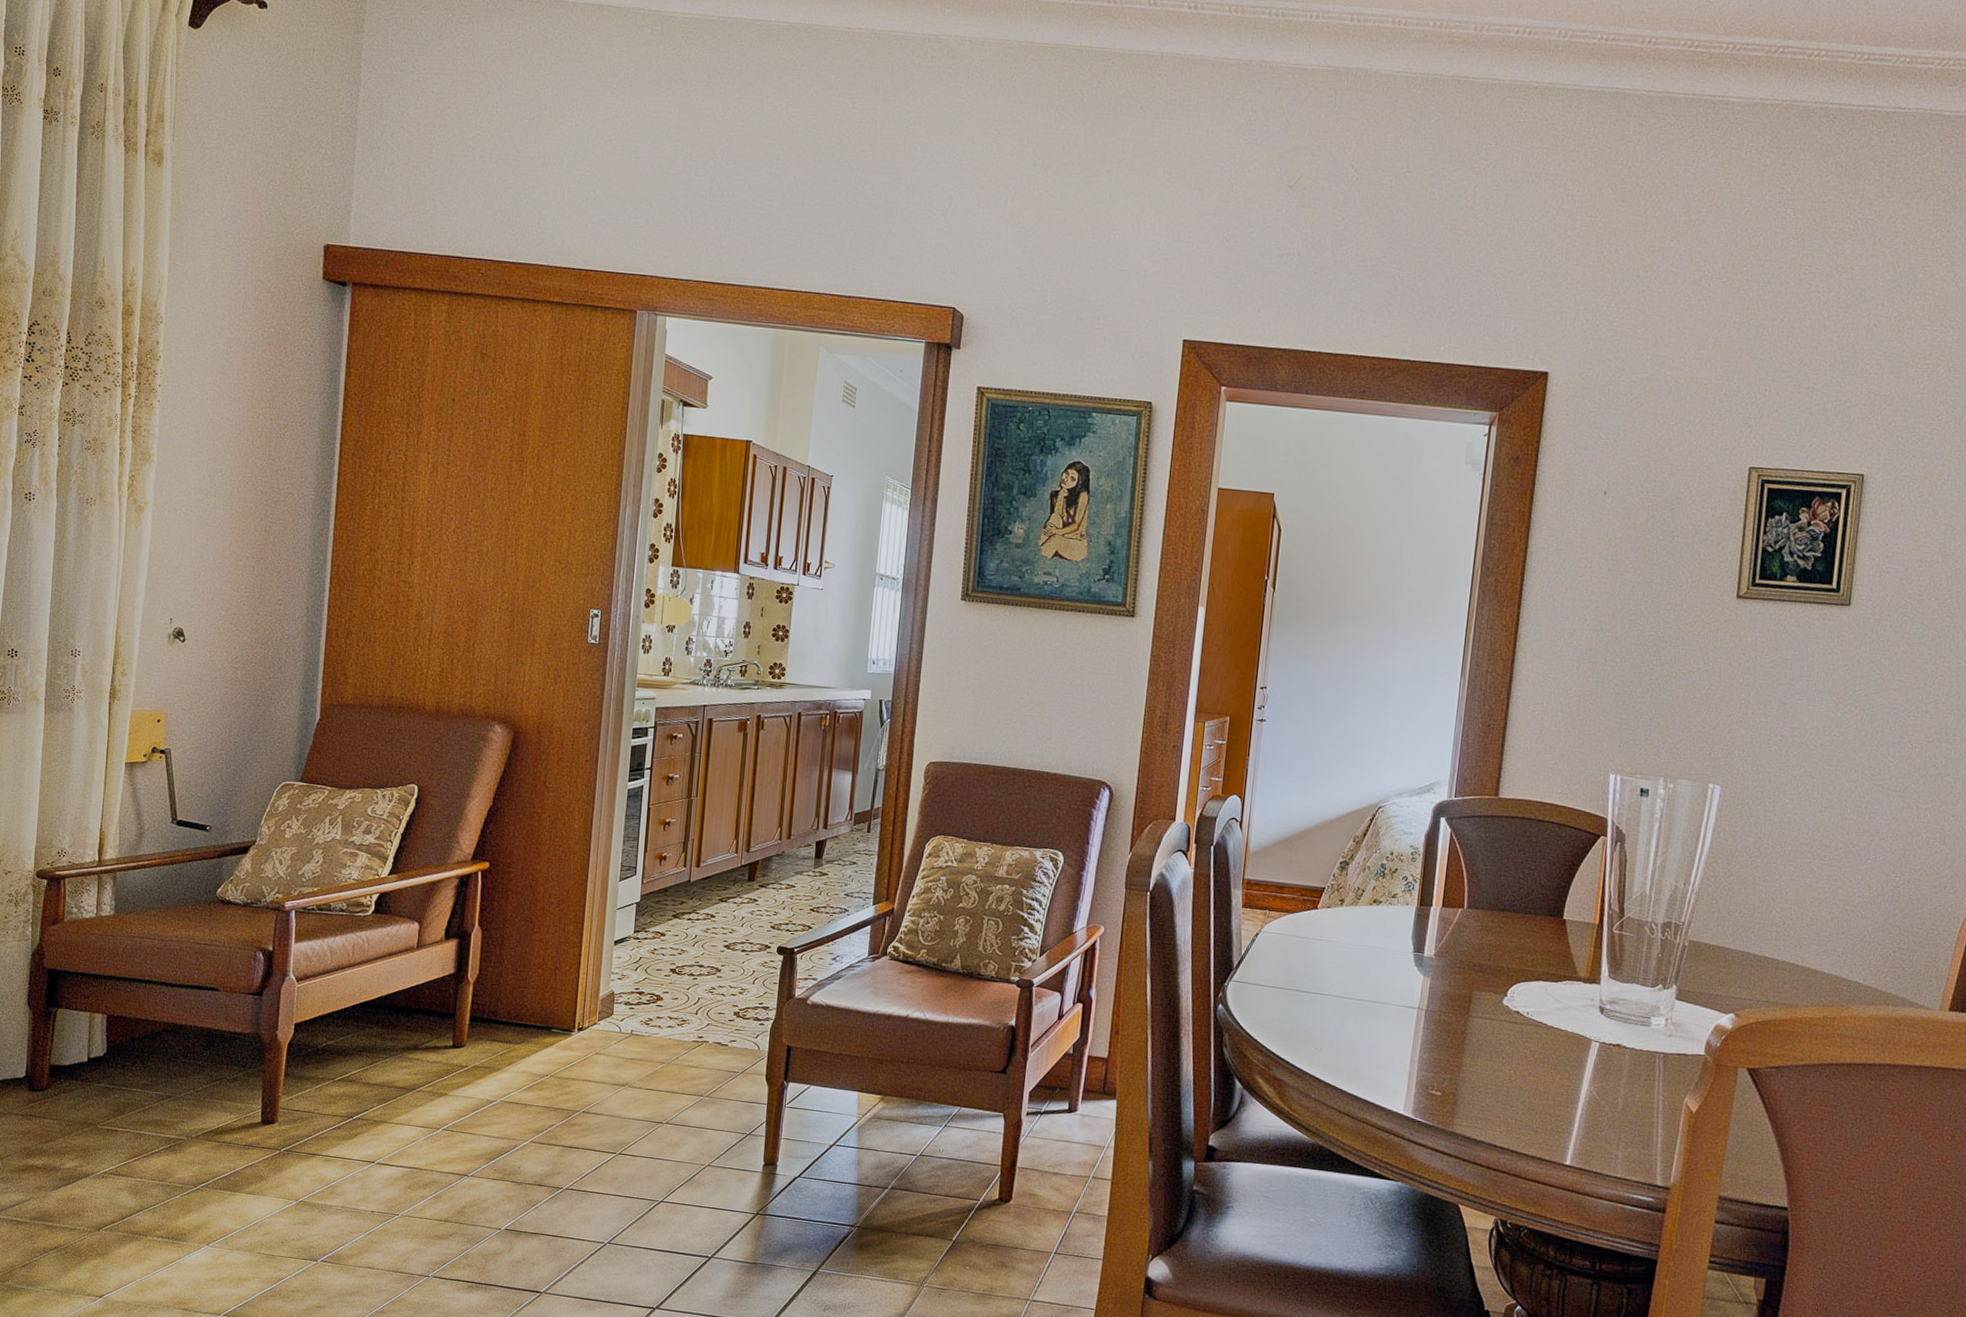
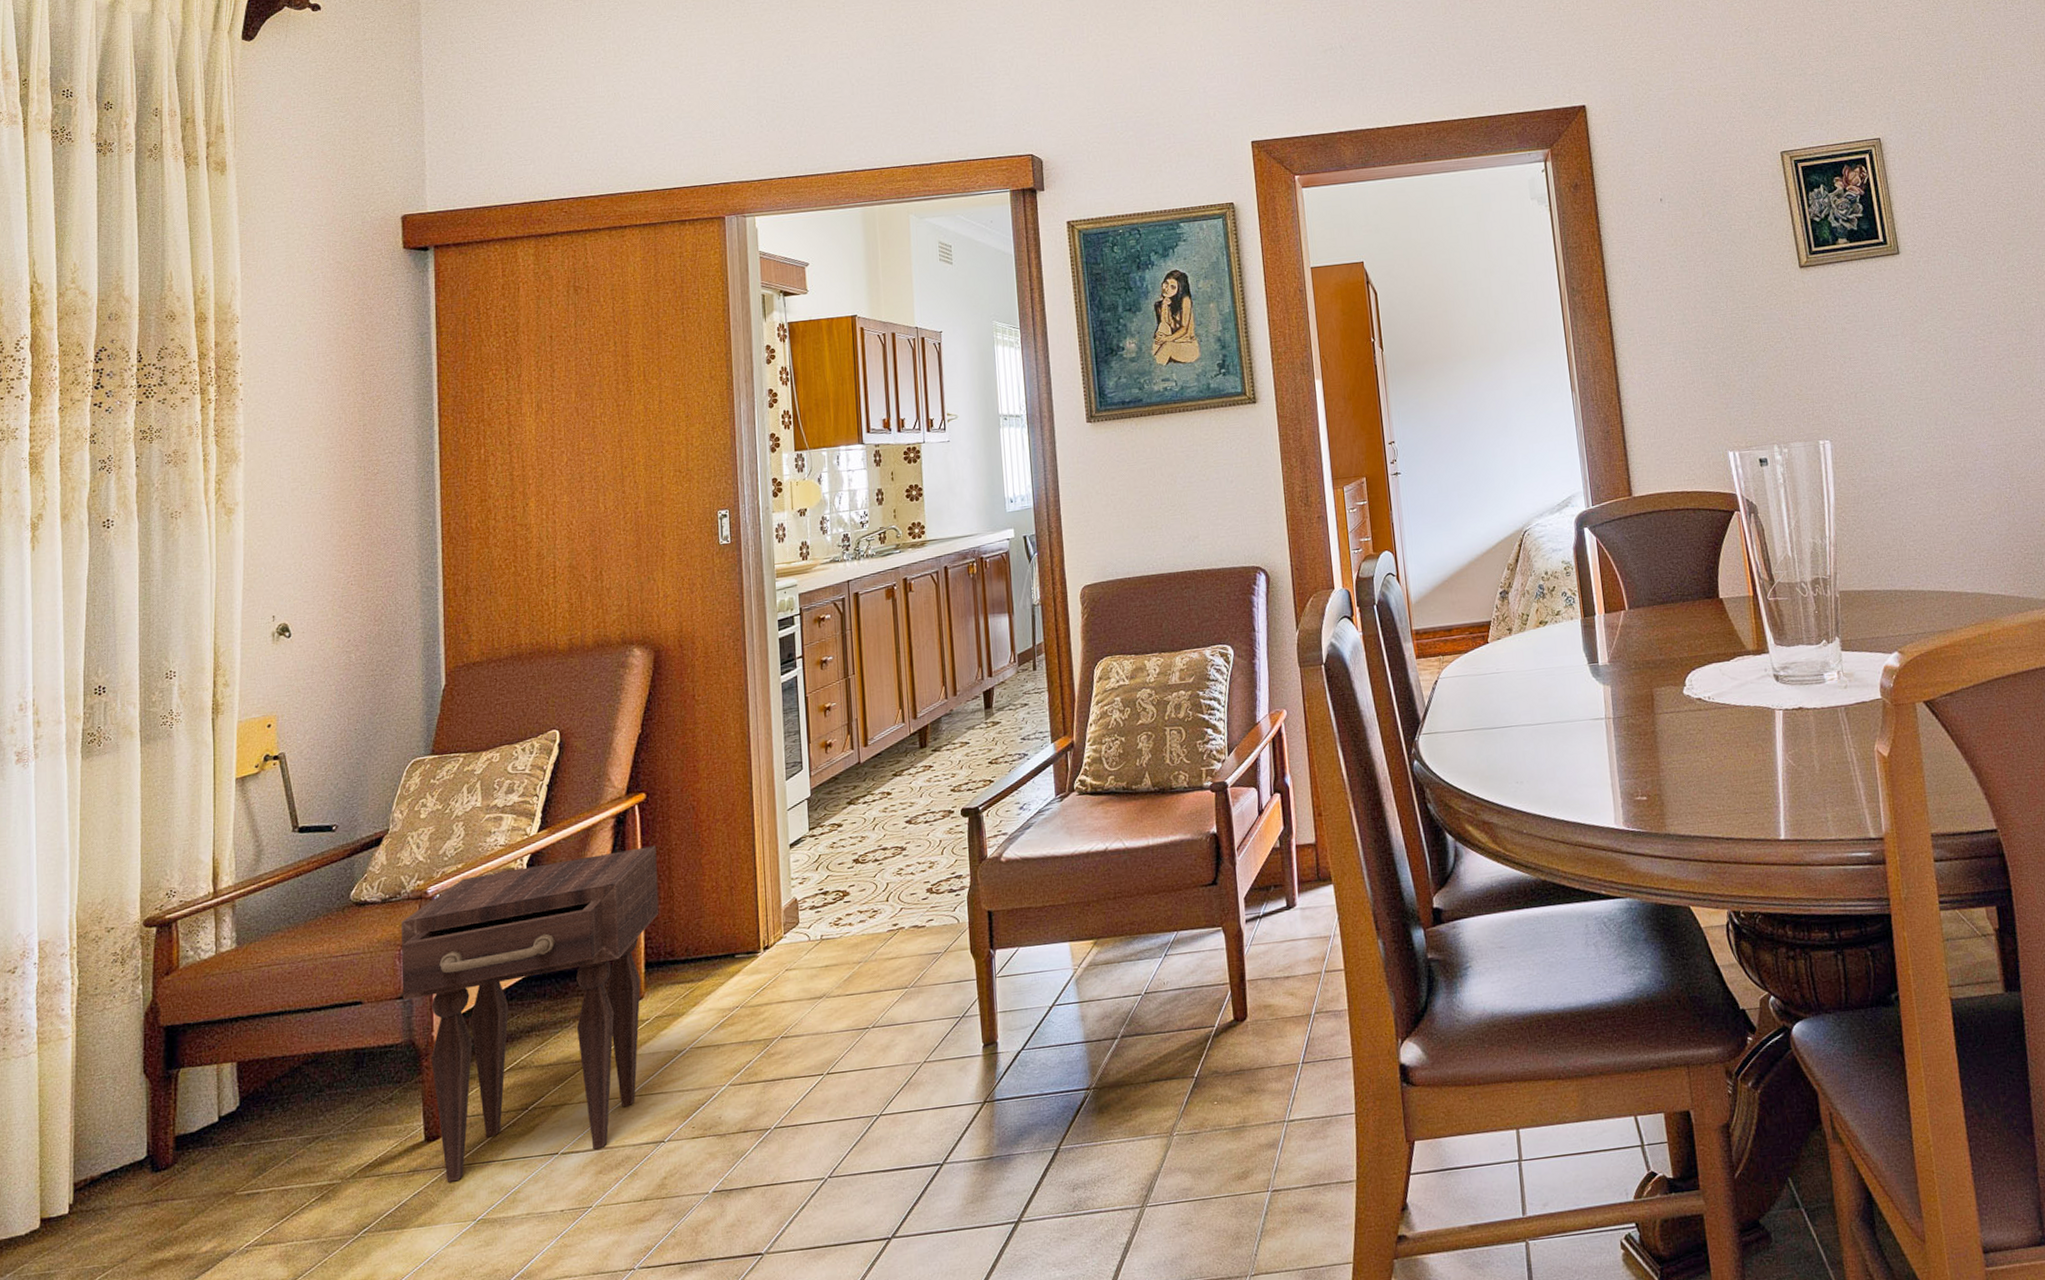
nightstand: none [254,901,493,1167] -> present [401,846,659,1183]

